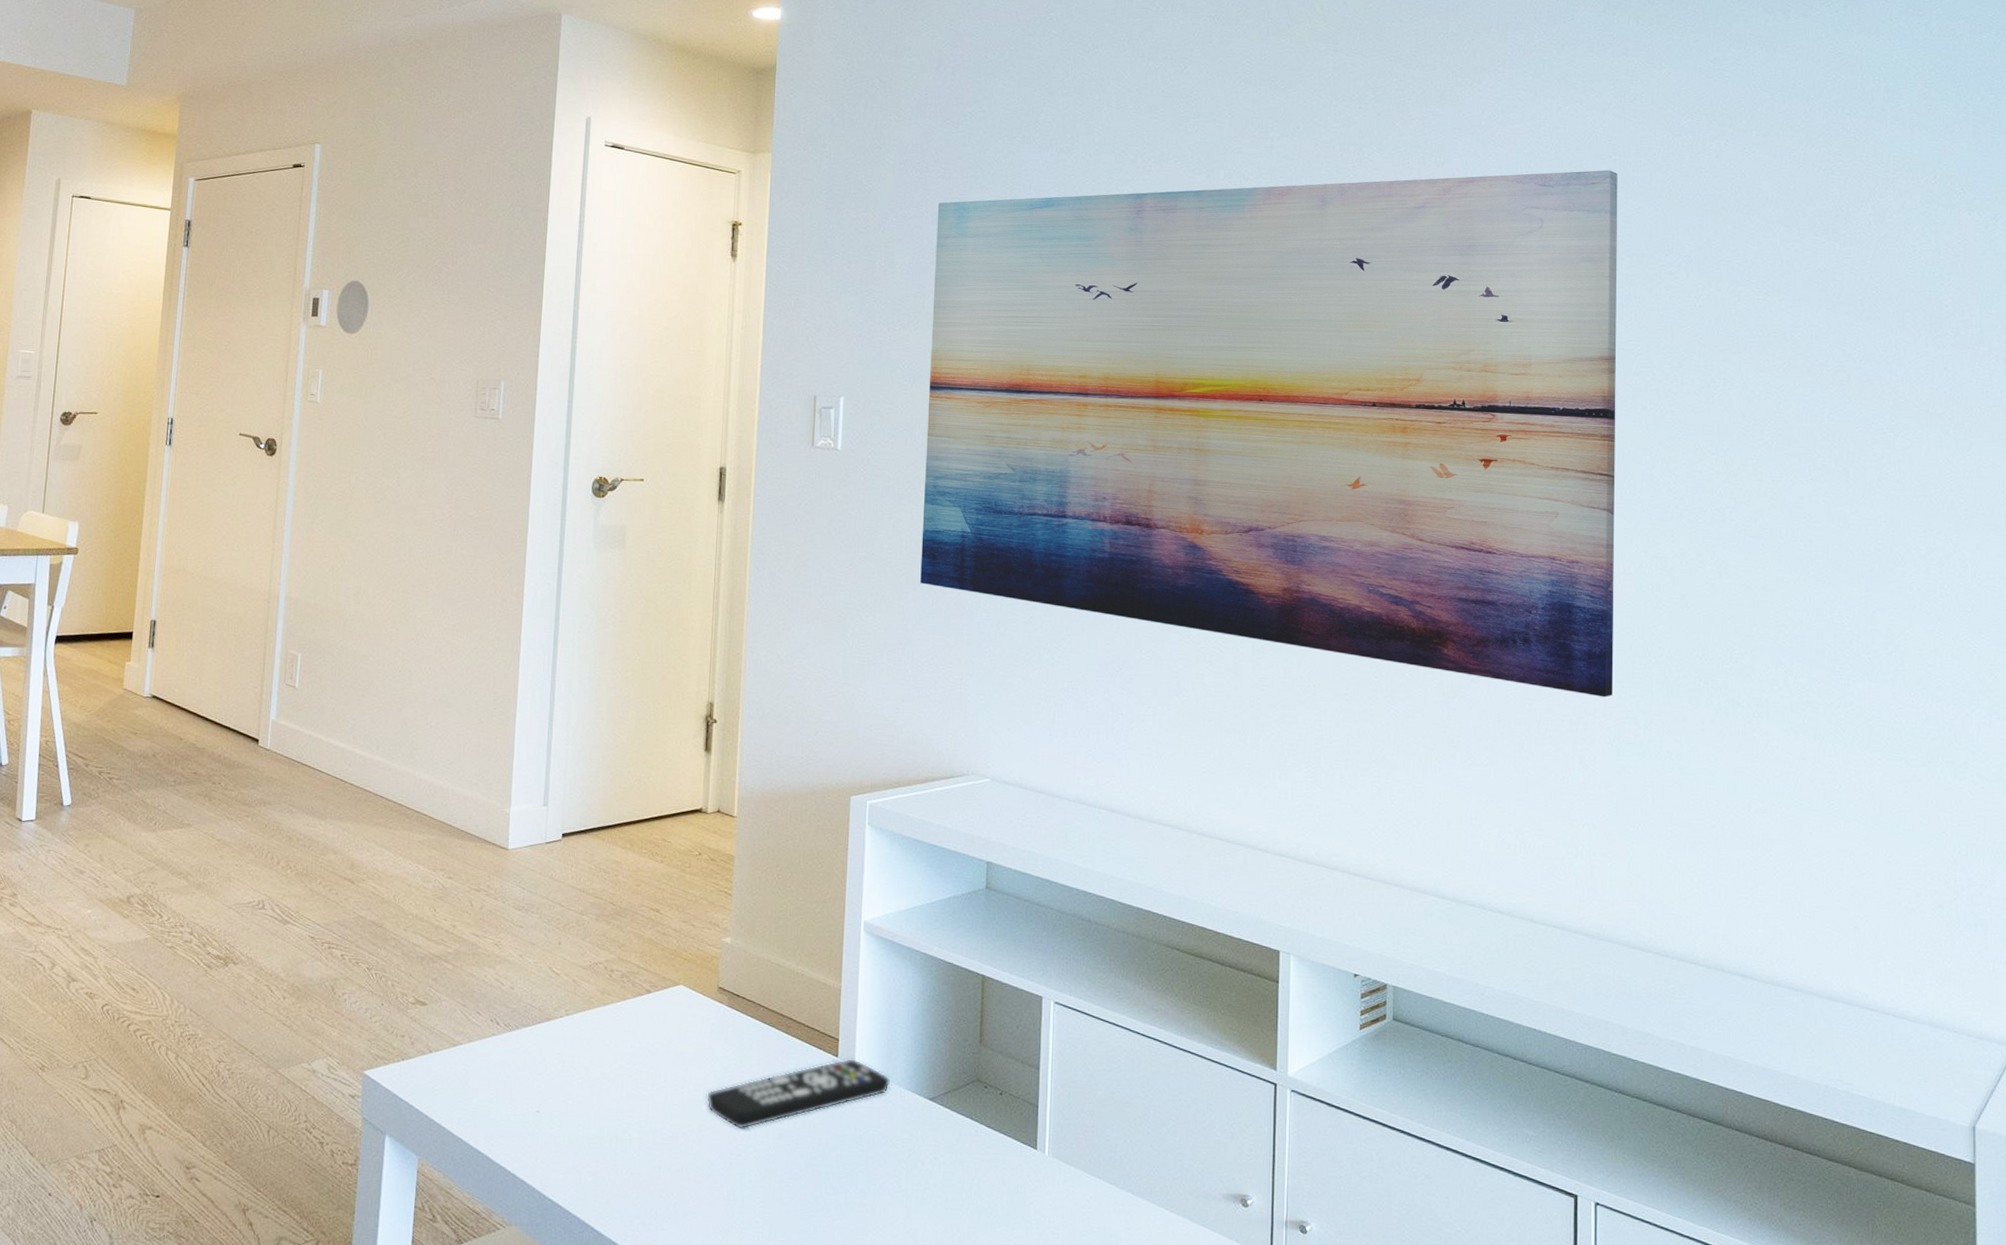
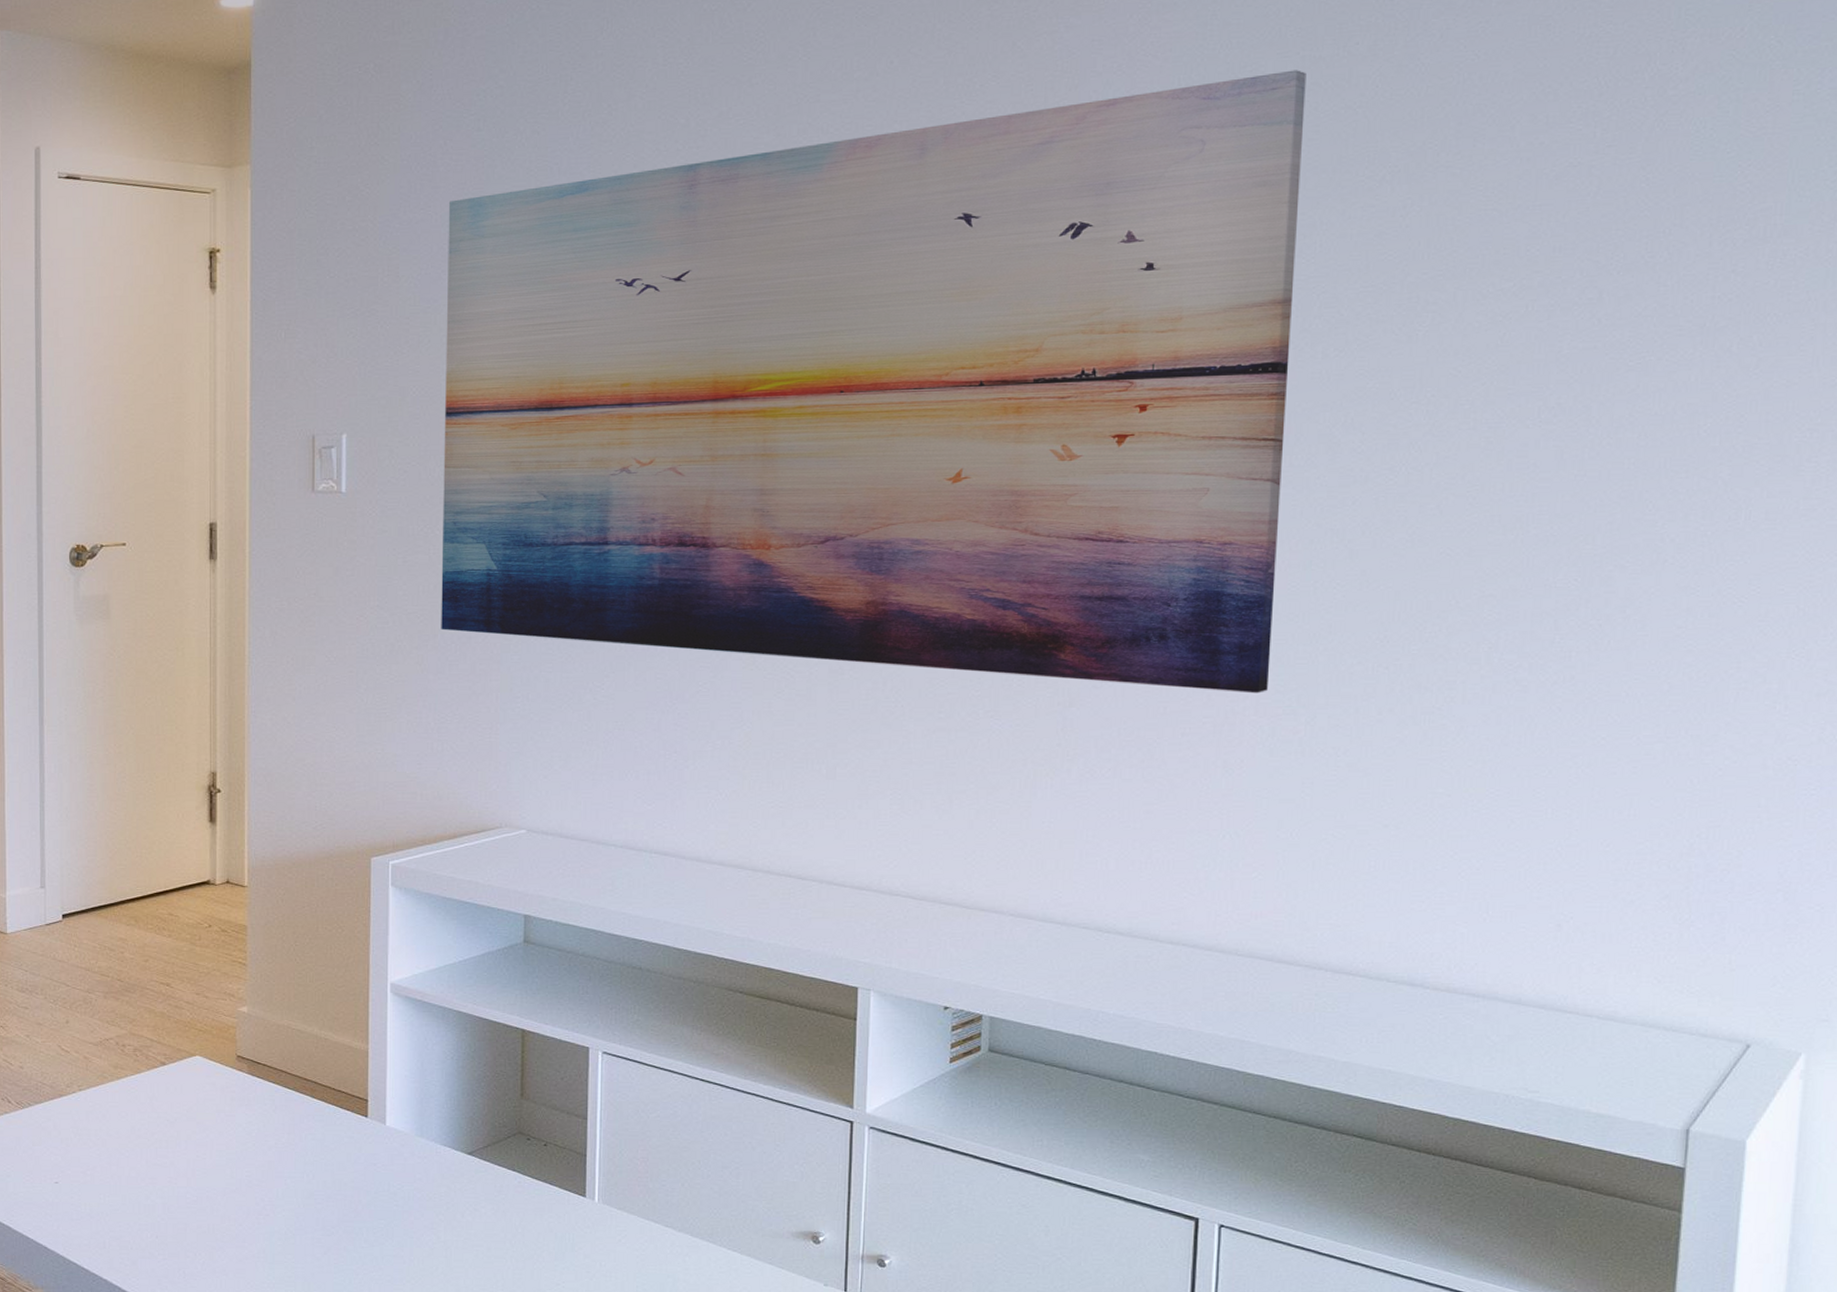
remote control: present [706,1058,891,1130] -> none [229,1118,426,1191]

